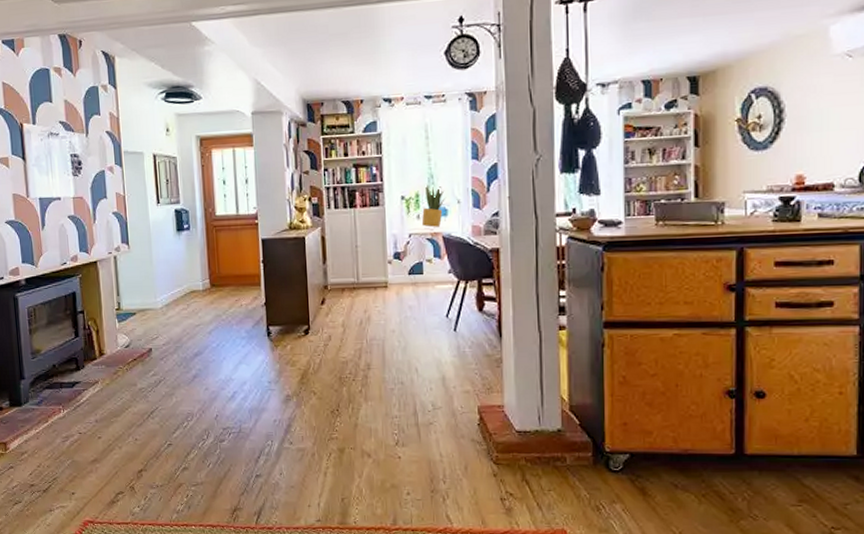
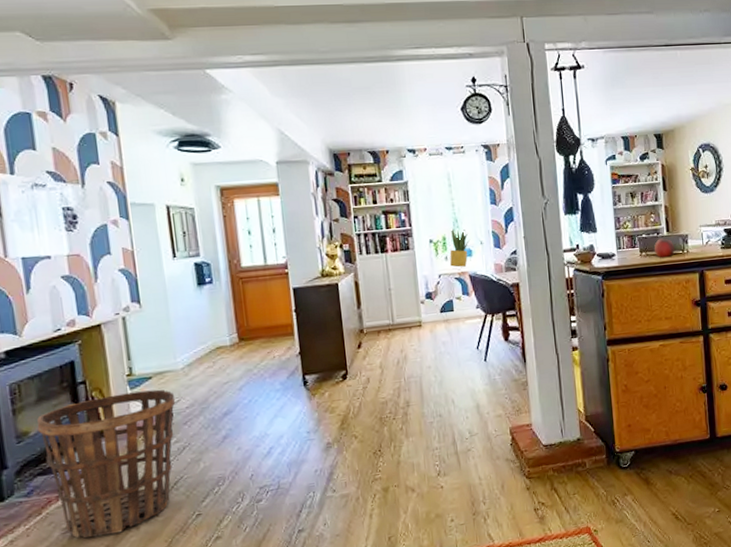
basket: none [46,325,154,449] -> present [37,389,175,538]
fruit: none [675,205,704,230] -> present [654,238,675,259]

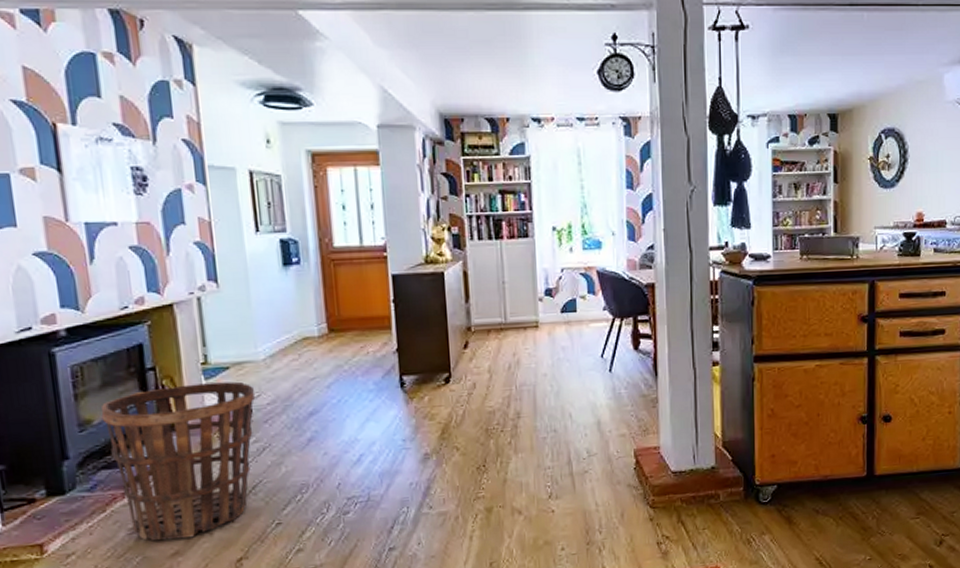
planter: present [449,228,471,268] -> none [574,215,601,261]
fruit: present [654,238,675,259] -> none [817,240,842,264]

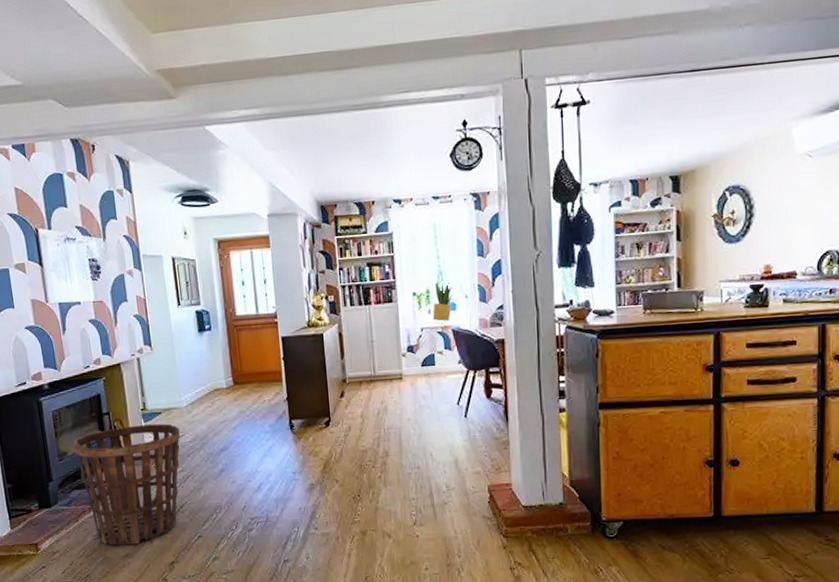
planter: none [574,215,601,261] -> present [432,281,455,321]

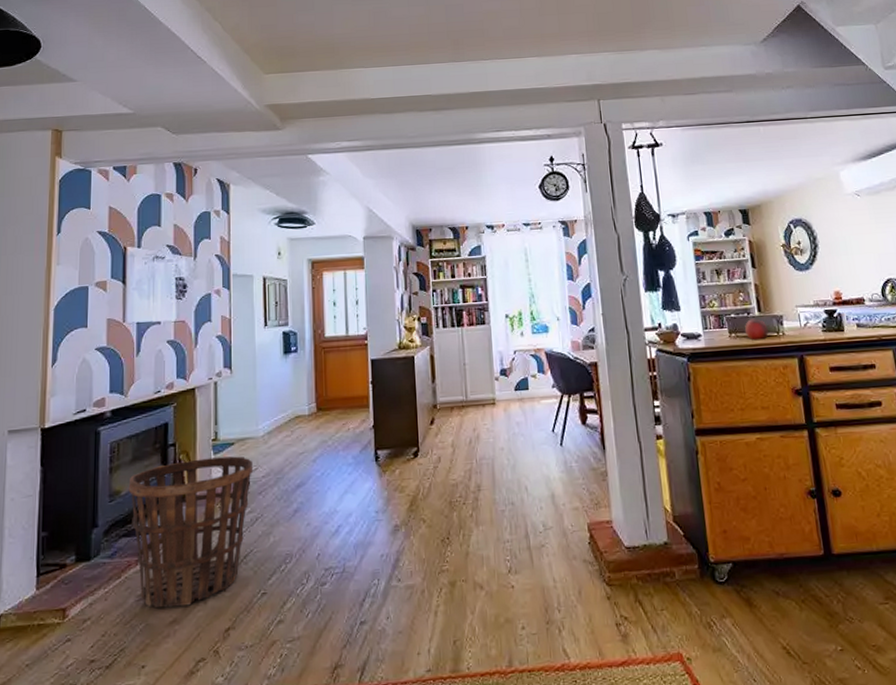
planter: present [432,281,455,321] -> none [525,303,547,344]
fruit: none [660,295,686,317] -> present [744,319,769,341]

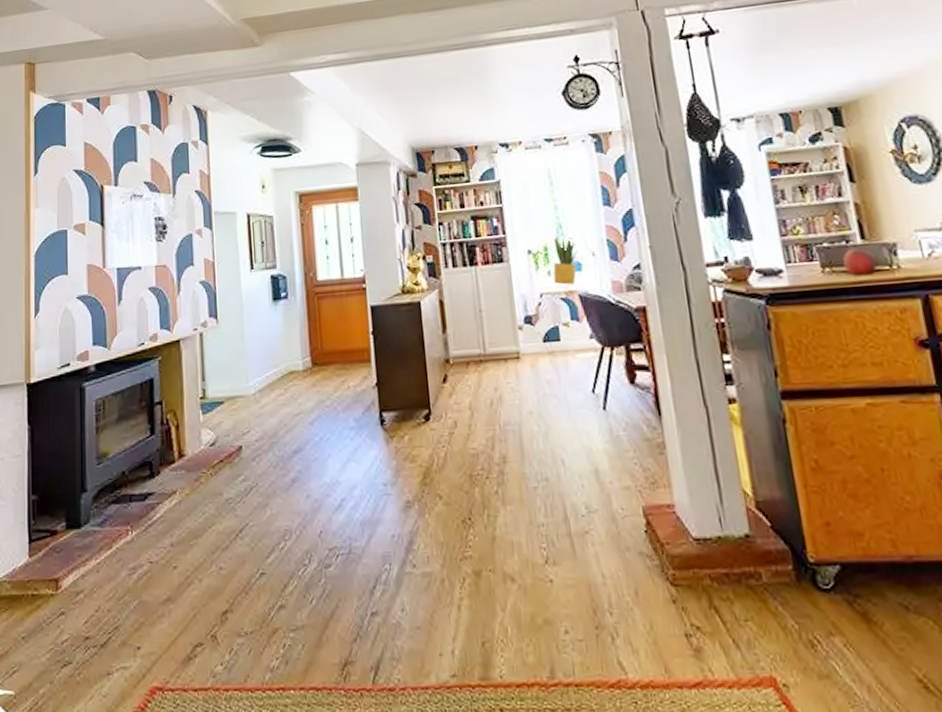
basket: present [128,456,252,608] -> none [115,416,244,584]
planter: none [525,303,547,344] -> present [553,236,579,285]

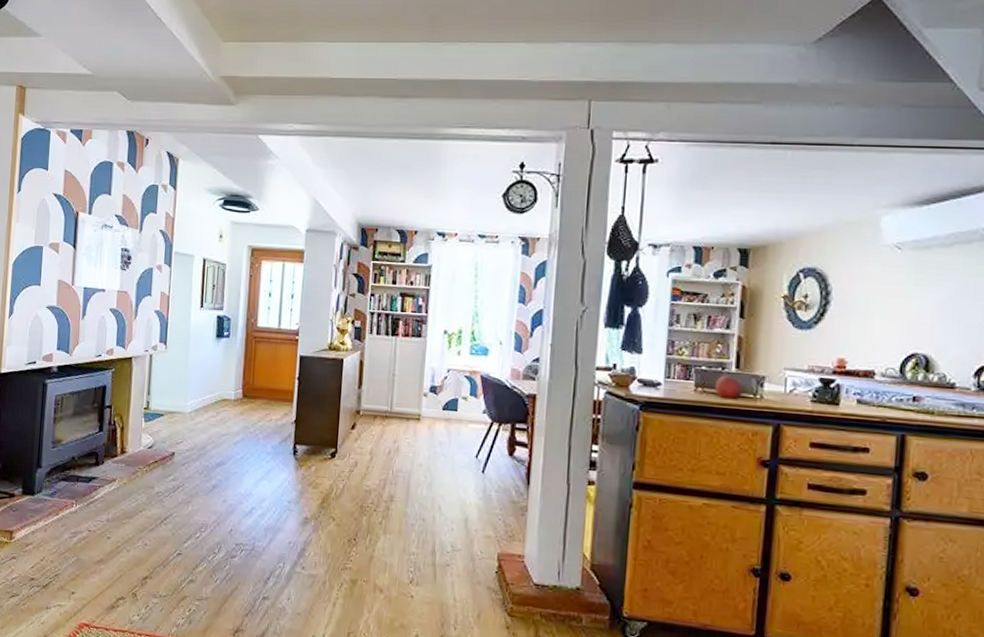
planter: present [553,236,579,285] -> none [461,322,489,366]

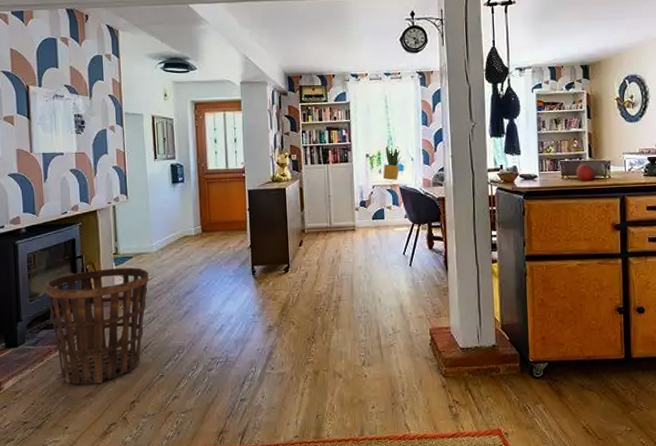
basket: none [68,423,179,551] -> present [45,267,149,385]
planter: none [461,322,489,366] -> present [382,145,403,180]

